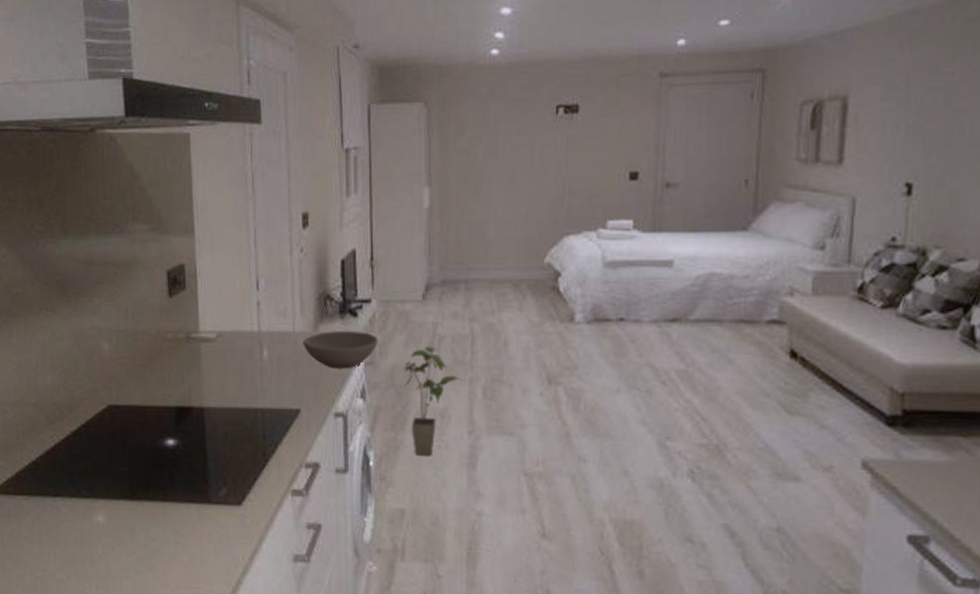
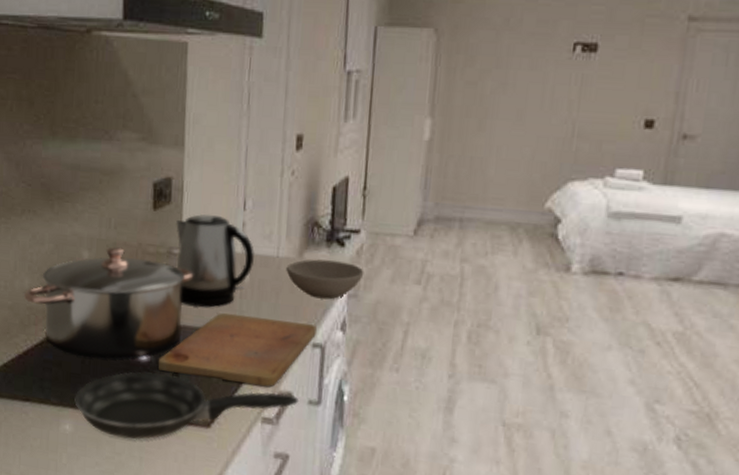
cooking pot: none [47,336,214,447] -> present [23,246,194,359]
frying pan: none [105,456,327,525] -> present [74,371,300,440]
cutting board: none [185,390,337,460] -> present [158,312,317,387]
kettle: none [192,296,271,387] -> present [176,213,254,307]
house plant: present [402,346,463,456] -> none [386,283,448,397]

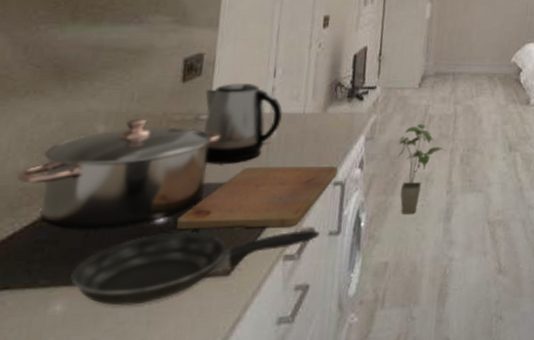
bowl: present [286,259,364,300] -> none [311,112,379,144]
house plant: none [386,283,448,397] -> present [397,123,446,214]

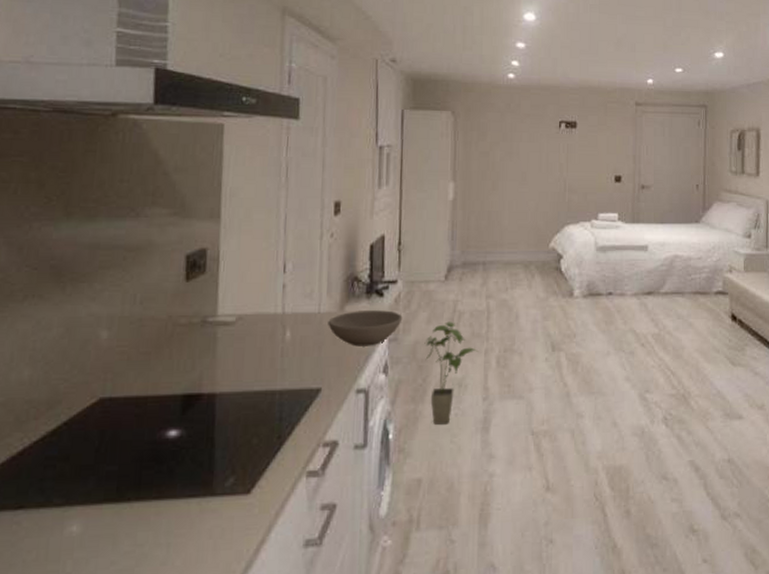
cooking pot: present [16,119,221,231] -> none [21,323,231,446]
frying pan: present [70,230,321,306] -> none [85,443,345,527]
cutting board: present [176,166,338,229] -> none [190,372,360,443]
kettle: present [204,82,283,164] -> none [211,280,295,371]
bowl: none [311,112,379,144] -> present [328,310,403,347]

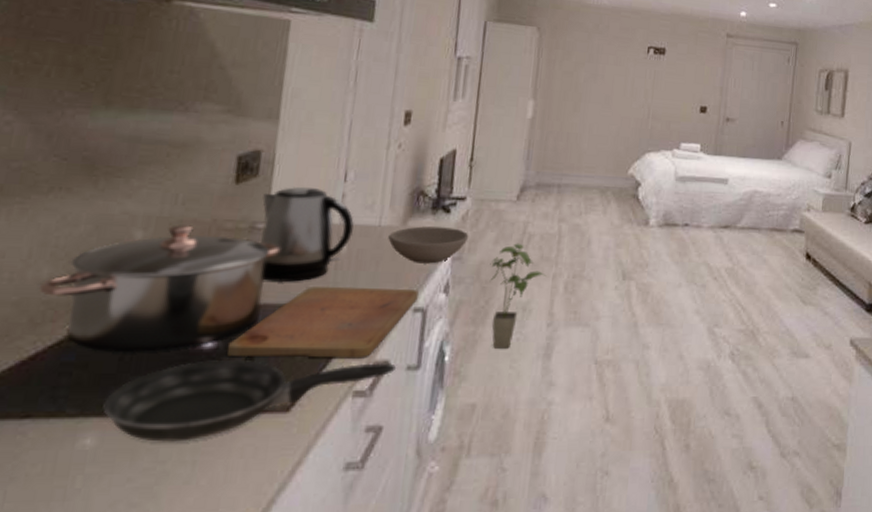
cooking pot: none [21,323,231,446] -> present [38,224,281,353]
frying pan: none [85,443,345,527] -> present [103,360,397,442]
cutting board: none [190,372,360,443] -> present [227,285,419,359]
kettle: none [211,280,295,371] -> present [261,186,354,282]

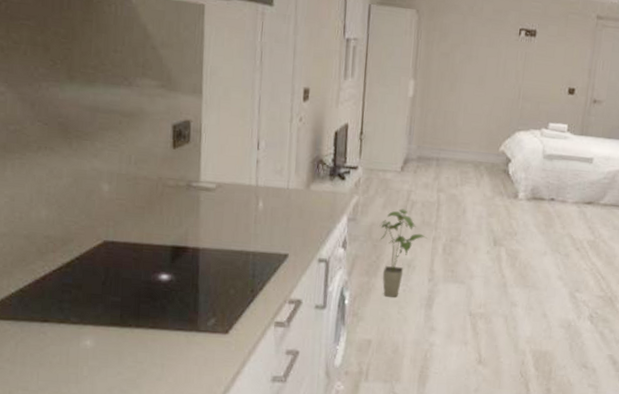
cooking pot: present [38,224,281,353] -> none [40,180,212,280]
frying pan: present [103,360,397,442] -> none [95,289,308,349]
cutting board: present [227,285,419,359] -> none [178,235,322,297]
kettle: present [261,186,354,282] -> none [195,152,267,232]
bowl: present [388,226,469,264] -> none [295,190,361,223]

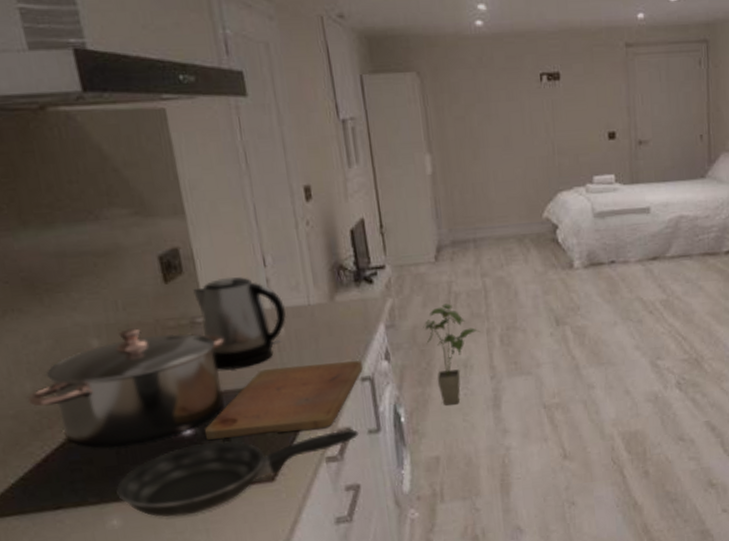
cooking pot: none [40,180,212,280] -> present [27,328,225,449]
frying pan: none [95,289,308,349] -> present [116,429,360,517]
cutting board: none [178,235,322,297] -> present [204,360,363,440]
kettle: none [195,152,267,232] -> present [193,276,286,370]

